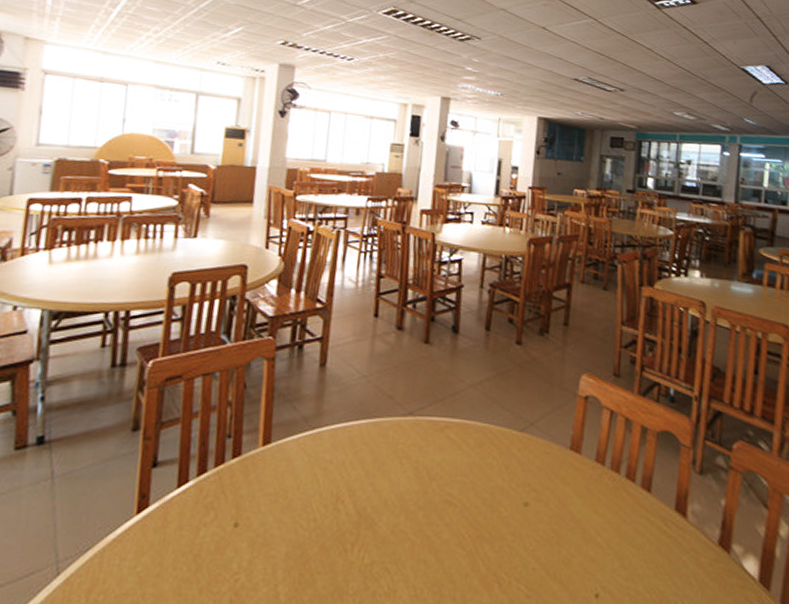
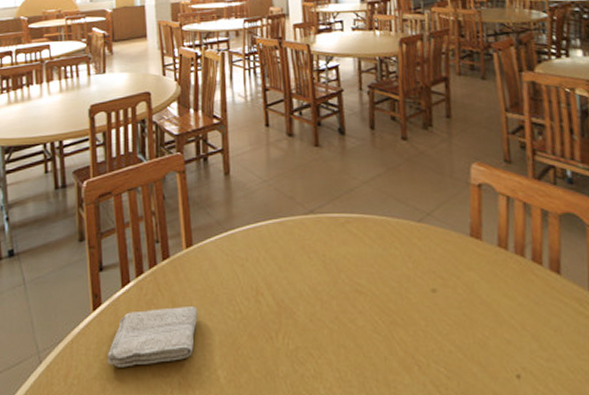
washcloth: none [146,512,266,582] -> present [108,307,198,367]

